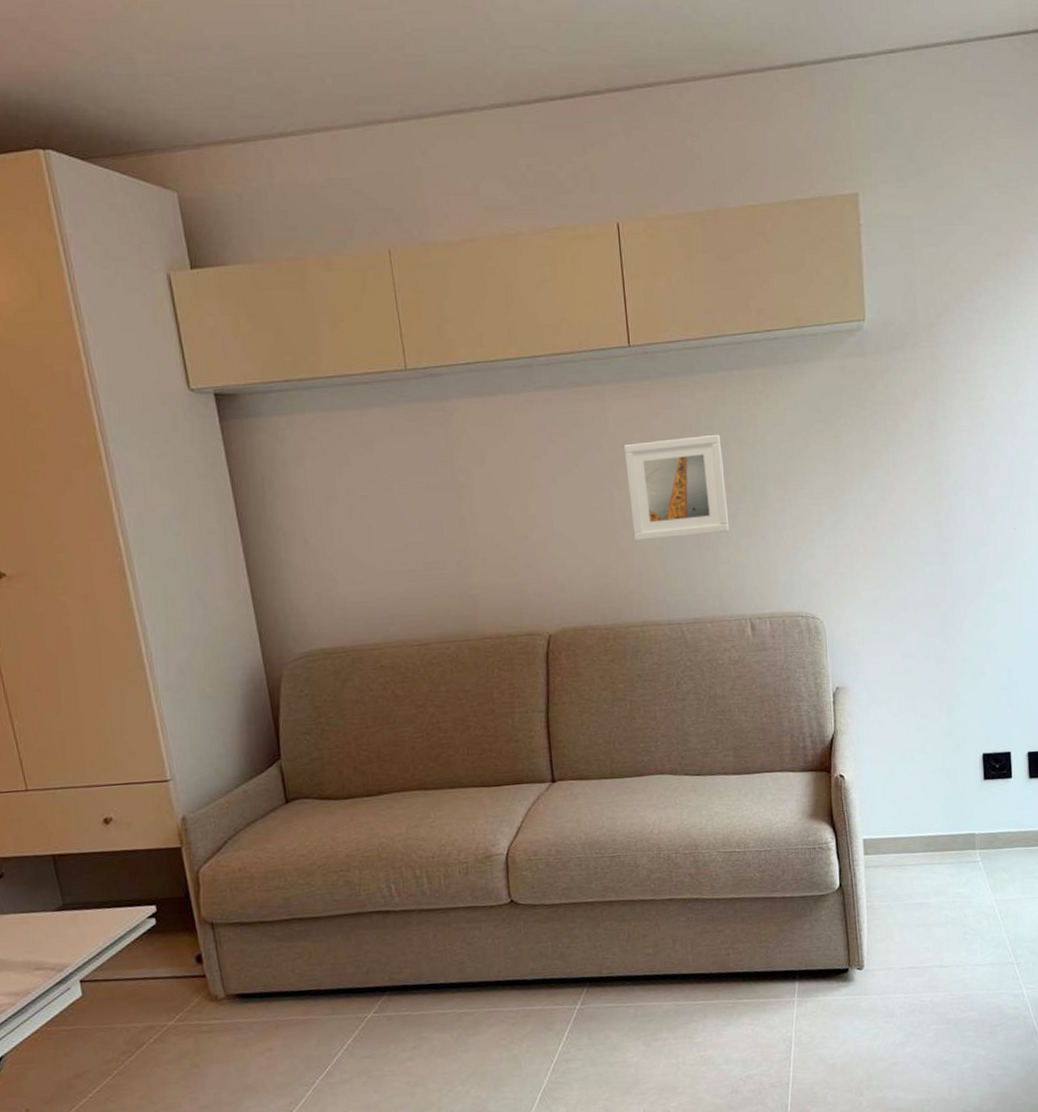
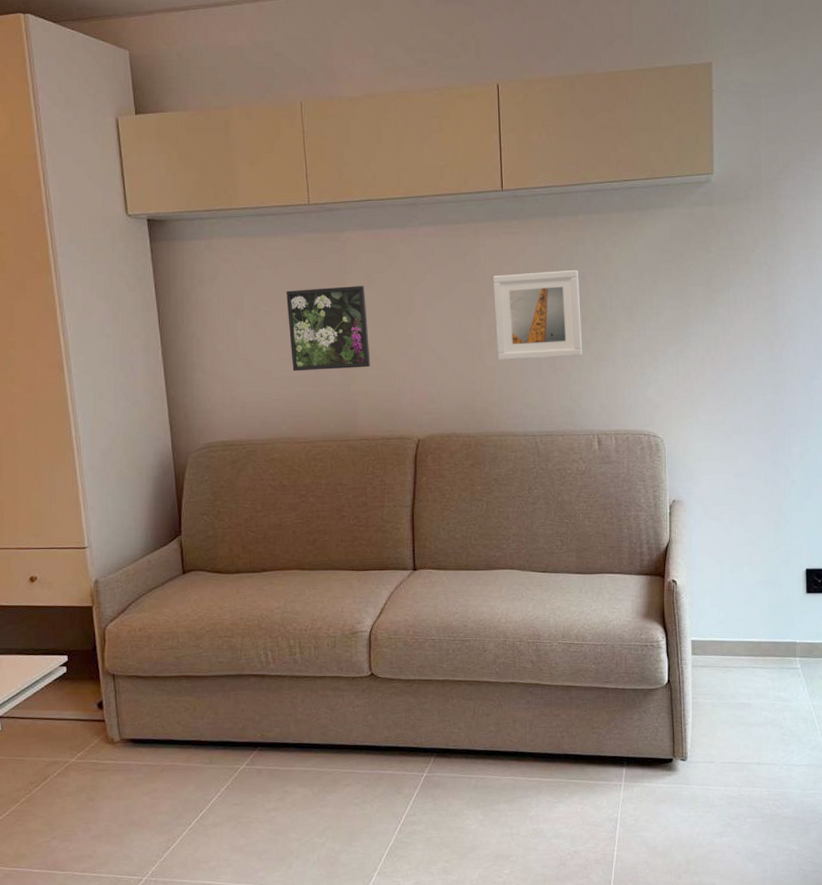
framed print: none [386,461,490,564] -> present [286,285,371,371]

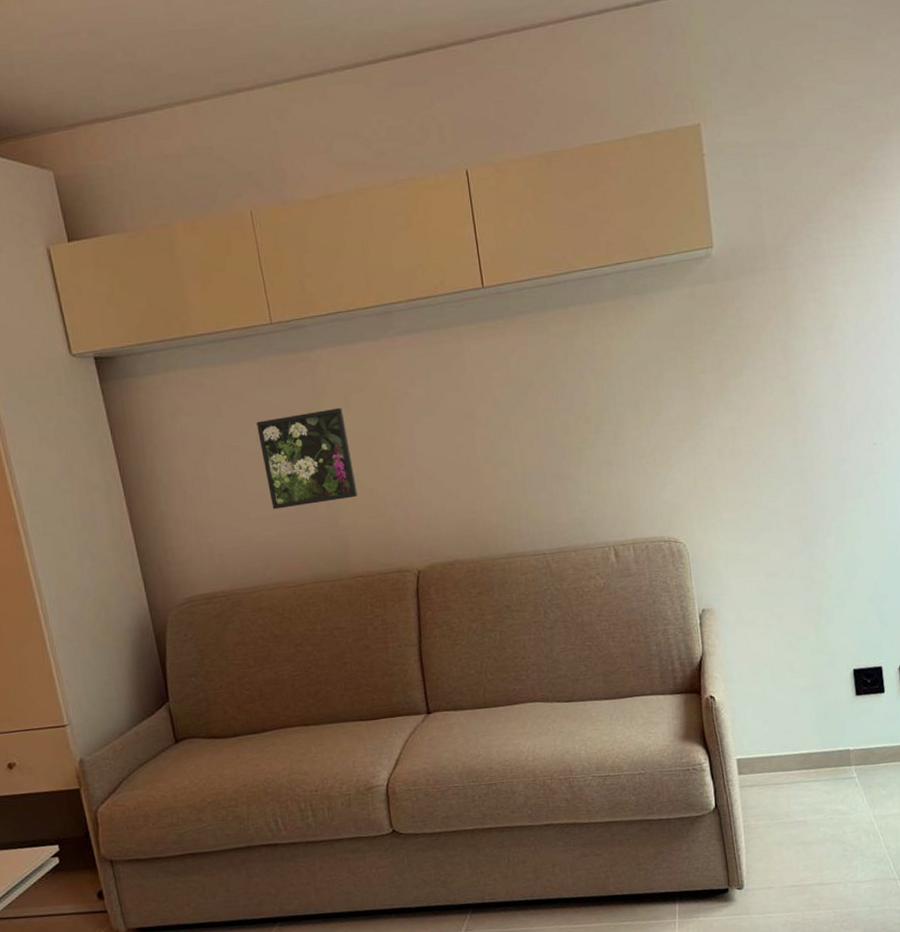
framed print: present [492,269,583,360] -> none [482,367,589,475]

